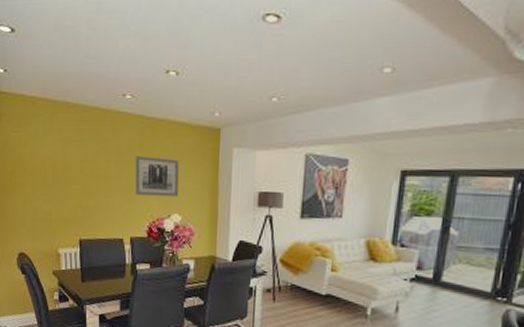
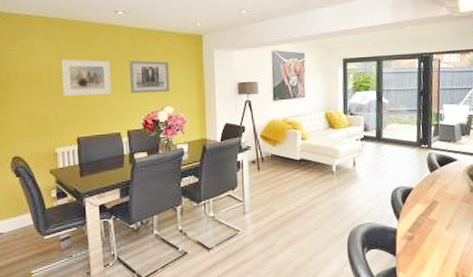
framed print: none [65,150,116,194] -> present [61,59,111,96]

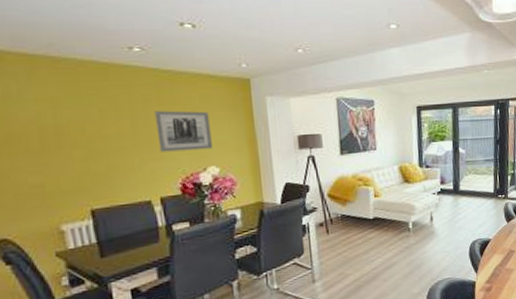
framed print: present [61,59,111,96] -> none [55,110,133,158]

